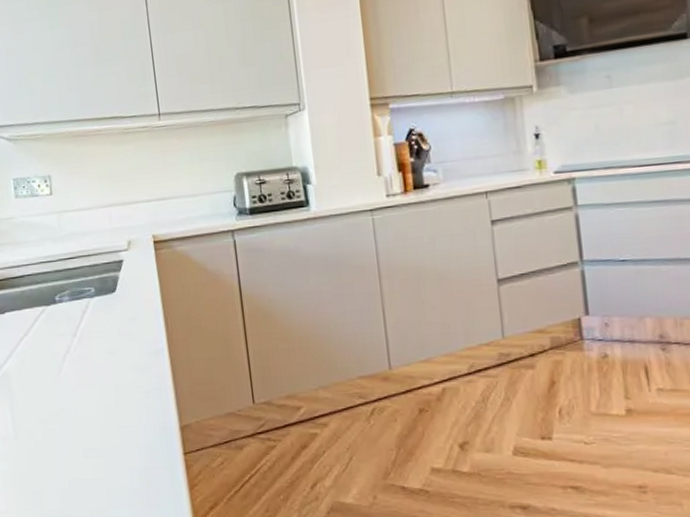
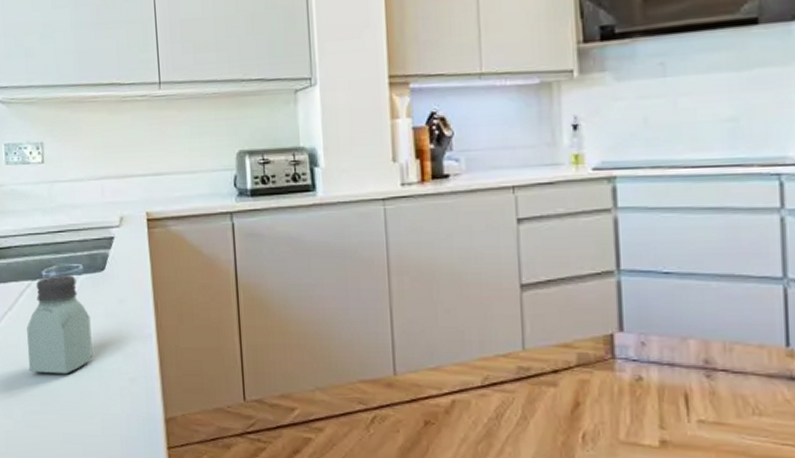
saltshaker: none [43,299,109,393] -> present [27,275,93,375]

